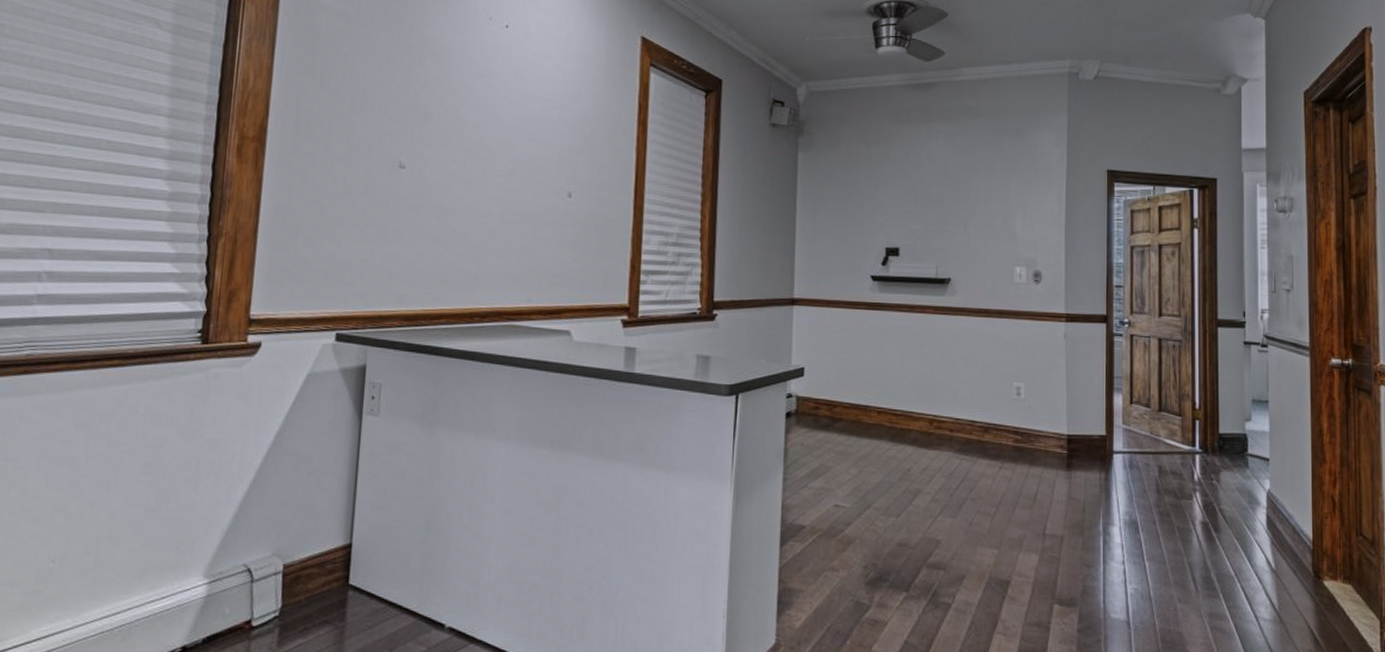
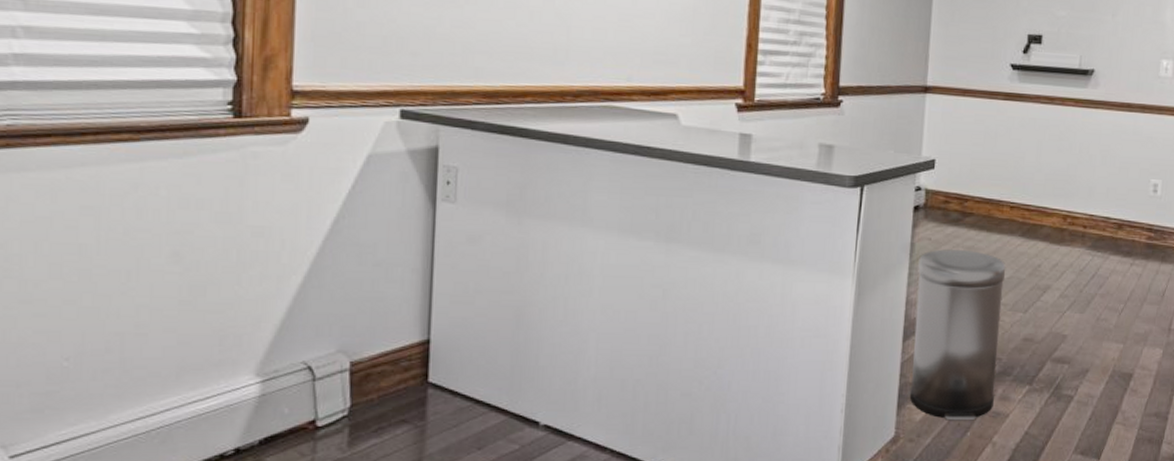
pedal bin: none [788,454,877,630] -> present [909,249,1006,422]

